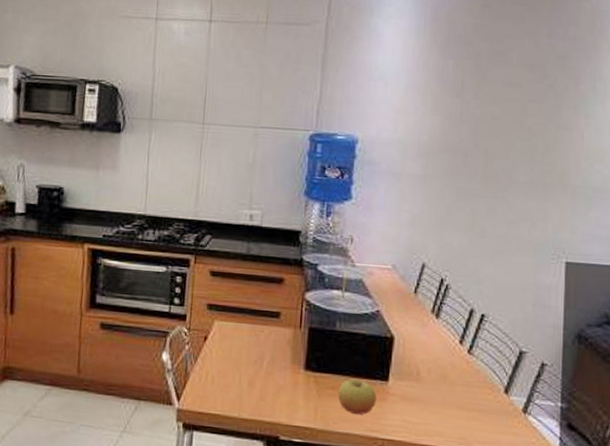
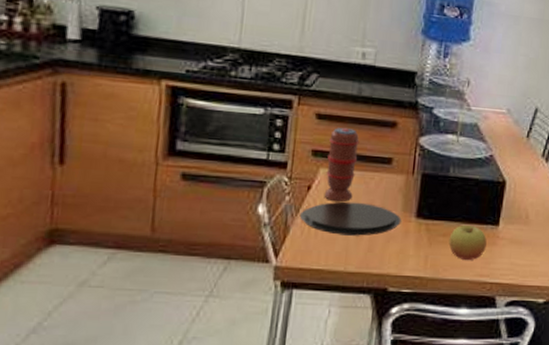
plate: none [197,352,291,385] -> present [299,201,402,236]
spice grinder: none [219,283,250,352] -> present [324,127,360,201]

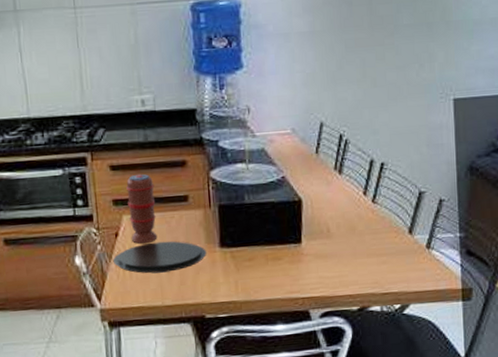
apple: present [448,224,487,260] -> none [255,246,292,280]

